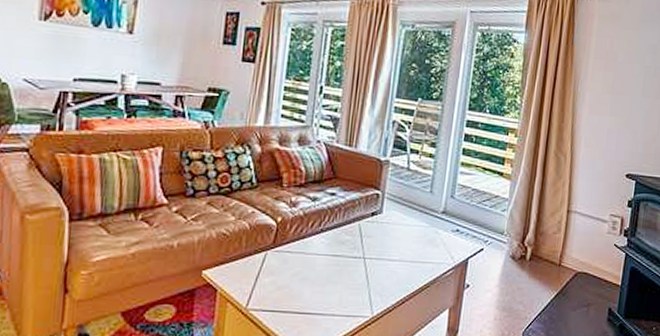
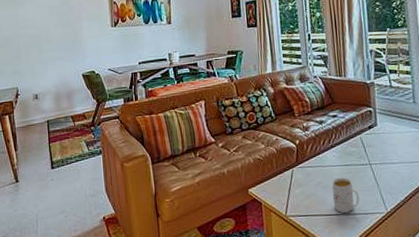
mug: none [309,269,343,313] -> present [332,177,360,213]

